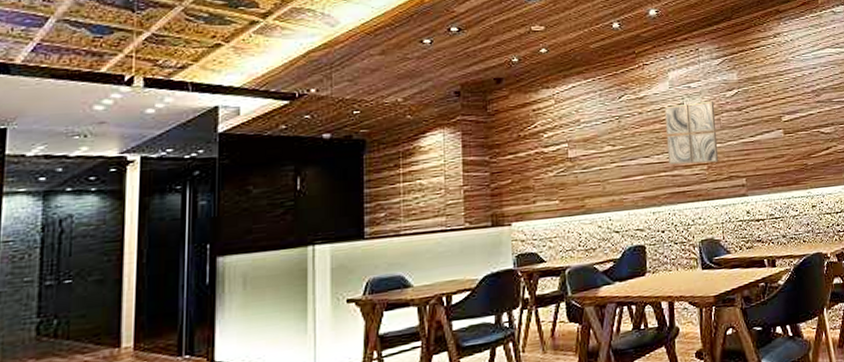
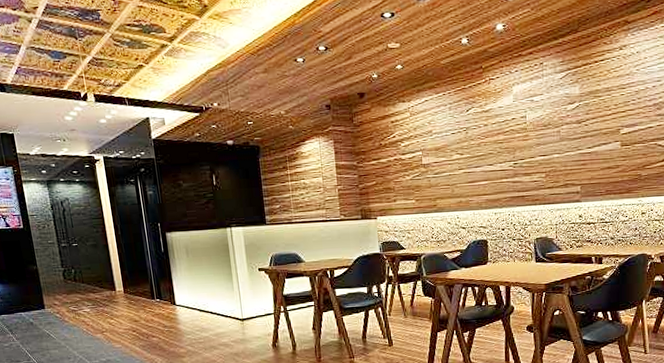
wall art: present [664,101,719,165] -> none [507,114,557,173]

